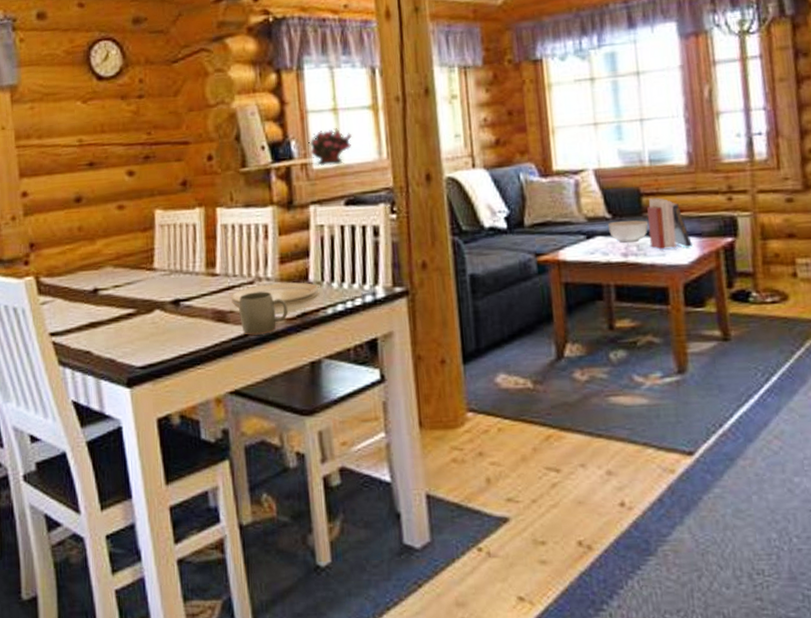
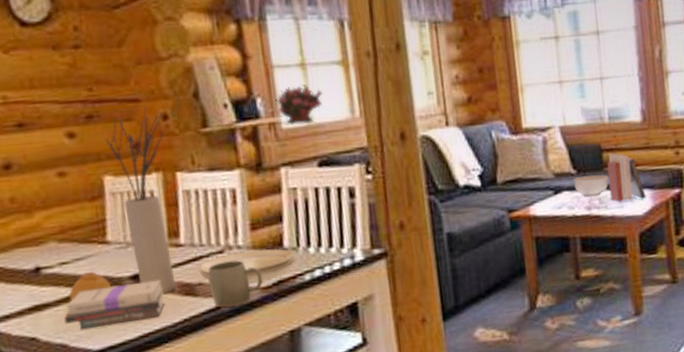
books: none [114,305,199,347] -> present [64,279,164,330]
fruit: none [119,294,155,321] -> present [69,270,112,301]
vase: none [158,148,210,320] -> present [105,106,176,294]

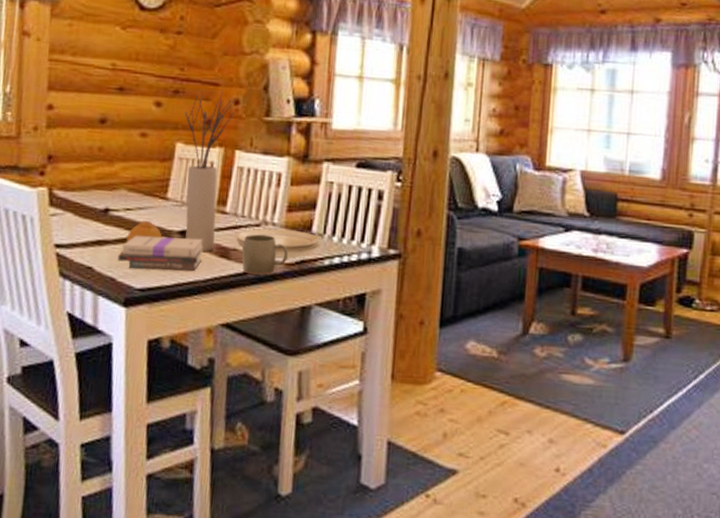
potted flower: present [276,84,322,126] -> none [331,94,372,129]
bowl: present [572,174,609,198] -> none [584,219,620,242]
books: present [607,153,646,204] -> none [618,204,653,253]

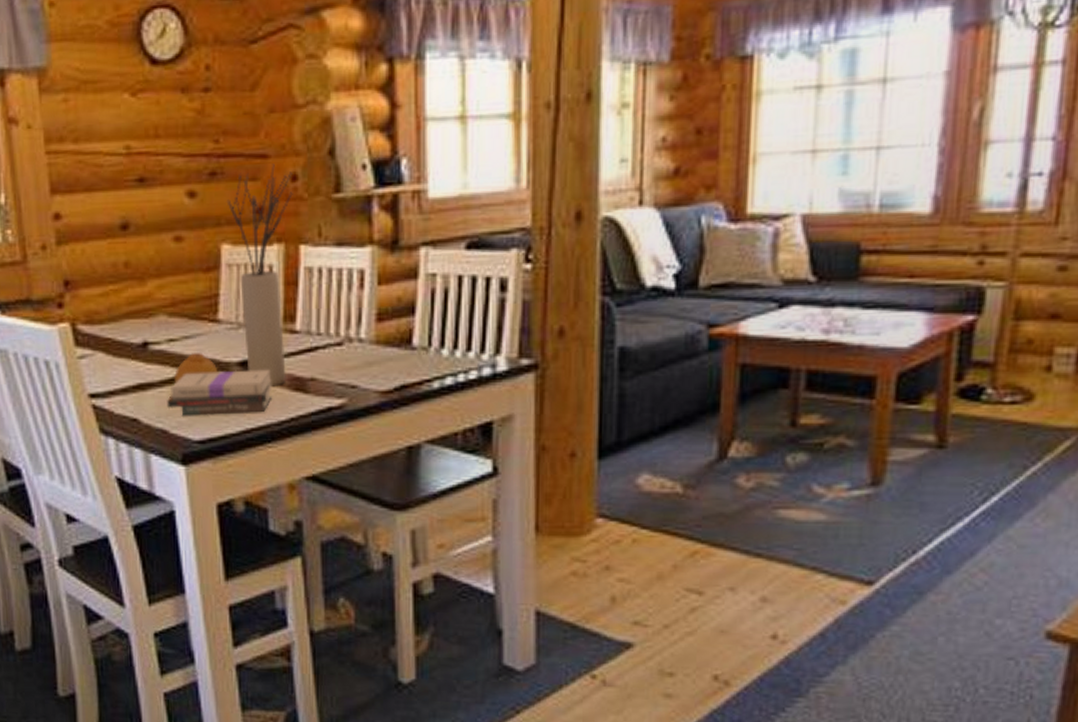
plate: present [236,229,320,258] -> none [313,346,424,384]
mug: present [242,234,288,275] -> none [322,356,383,410]

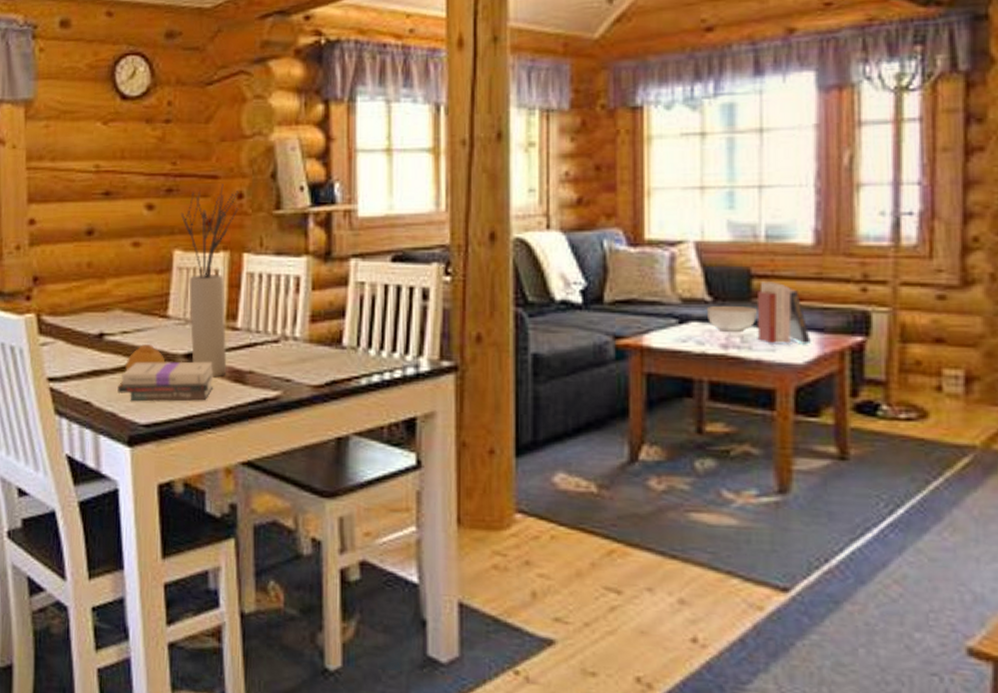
bowl: none [809,285,865,317] -> present [706,305,758,333]
books: none [861,257,919,329] -> present [757,281,811,346]

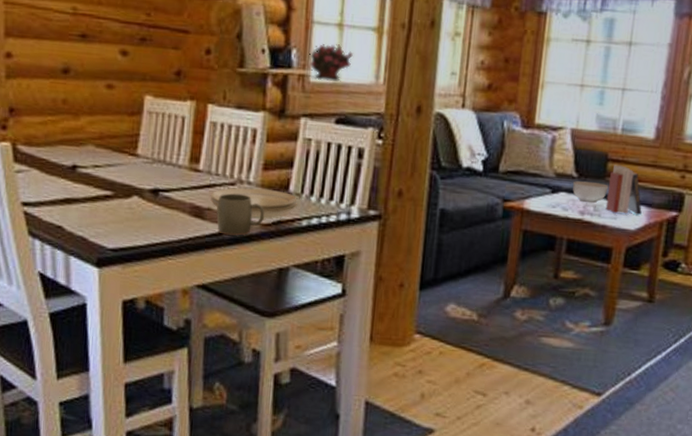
books: present [117,361,214,402] -> none [88,194,177,232]
fruit: present [125,343,166,371] -> none [96,178,134,201]
vase: present [180,183,239,378] -> none [152,38,207,212]
plate: none [252,345,353,379] -> present [211,188,298,218]
mug: none [260,352,315,401] -> present [216,193,264,236]
potted flower: none [355,172,406,214] -> present [309,44,353,82]

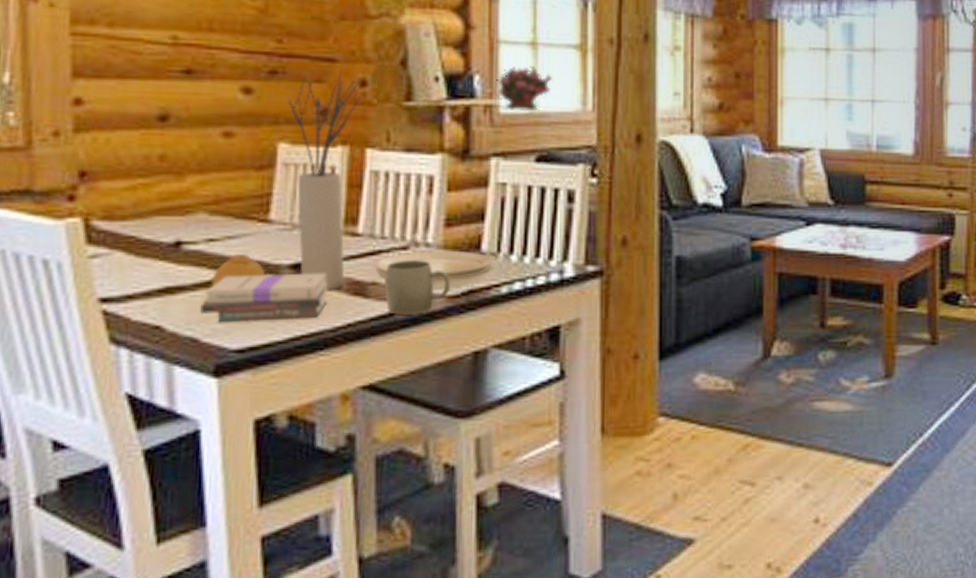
books: none [88,194,177,232] -> present [200,273,328,323]
fruit: none [96,178,134,201] -> present [211,253,266,287]
vase: none [152,38,207,212] -> present [287,68,362,291]
bowl: present [572,181,609,204] -> none [829,208,870,234]
books: present [605,164,642,216] -> none [869,187,910,245]

